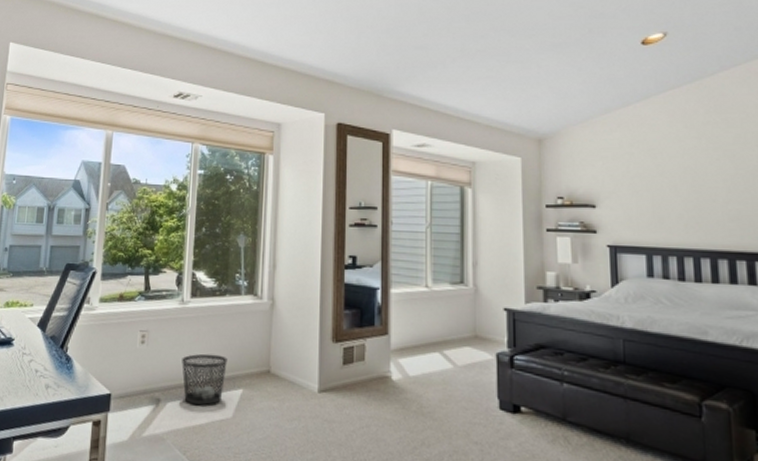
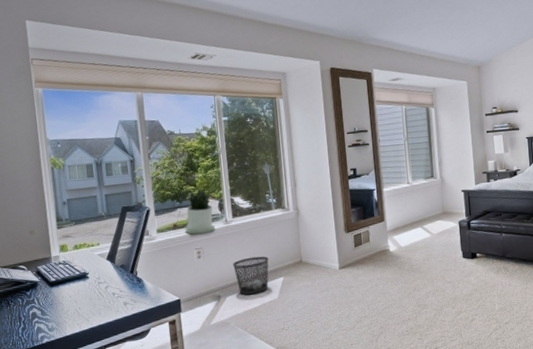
planter: none [132,254,169,313] -> present [185,188,216,235]

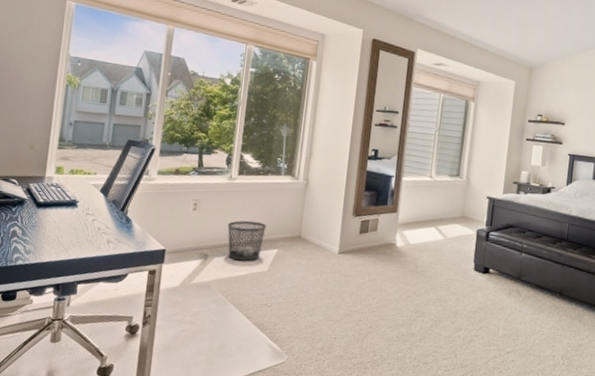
planter: present [185,188,216,235] -> none [186,137,220,186]

